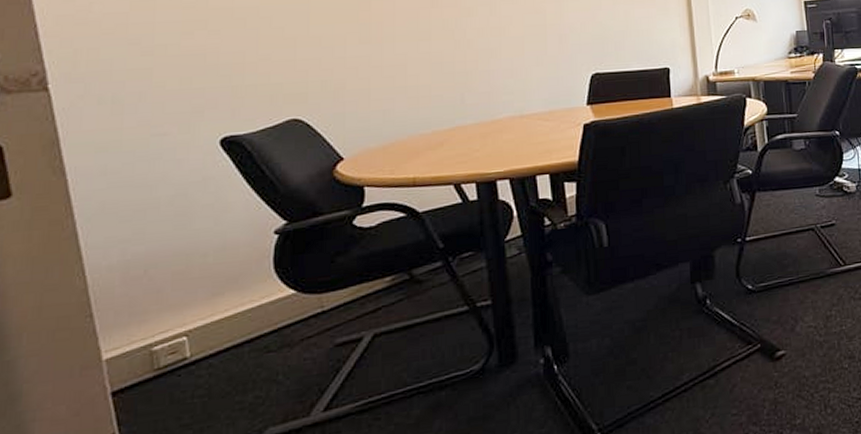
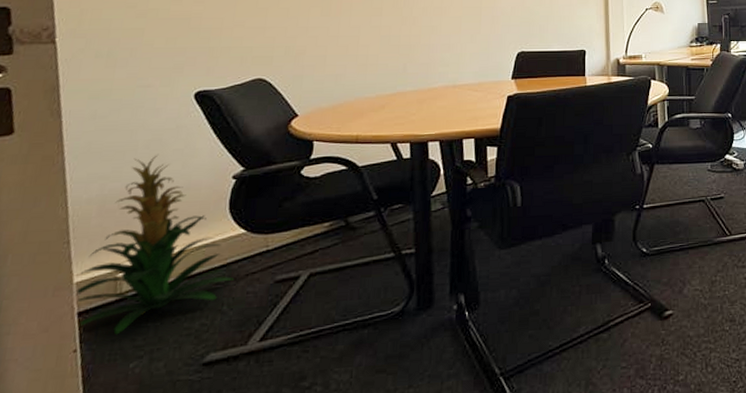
indoor plant: none [104,211,287,414] -> present [73,155,234,335]

